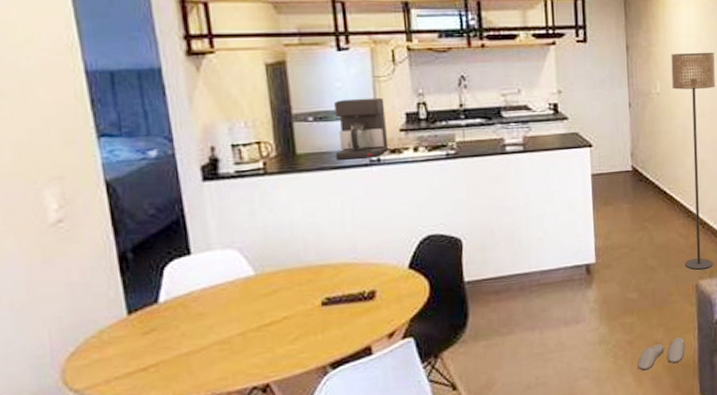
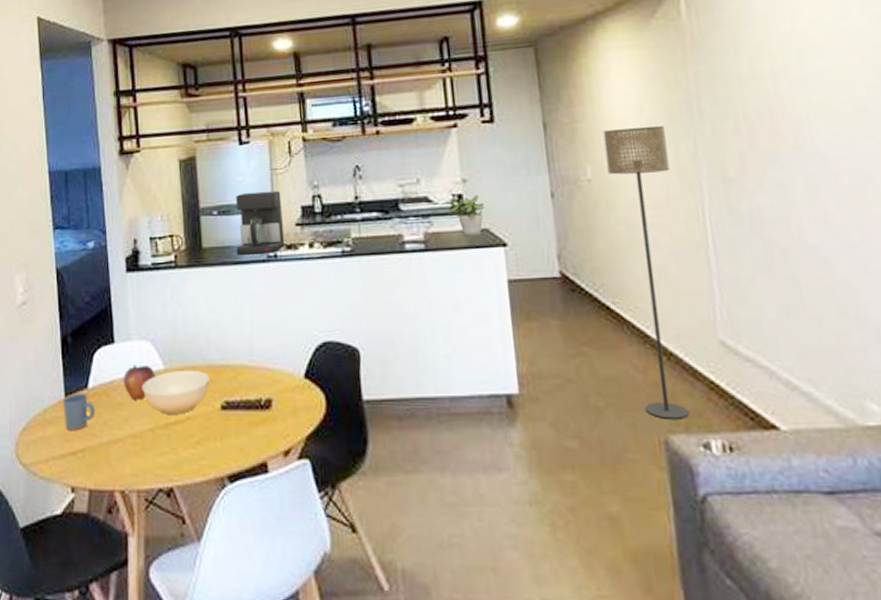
mug: none [126,308,170,347] -> present [63,393,96,430]
fruit: none [204,273,244,308] -> present [123,365,155,400]
bowl: none [228,272,309,318] -> present [142,369,210,414]
potted plant: none [543,104,575,140] -> present [446,195,484,237]
slippers: present [637,336,685,371] -> none [585,513,656,554]

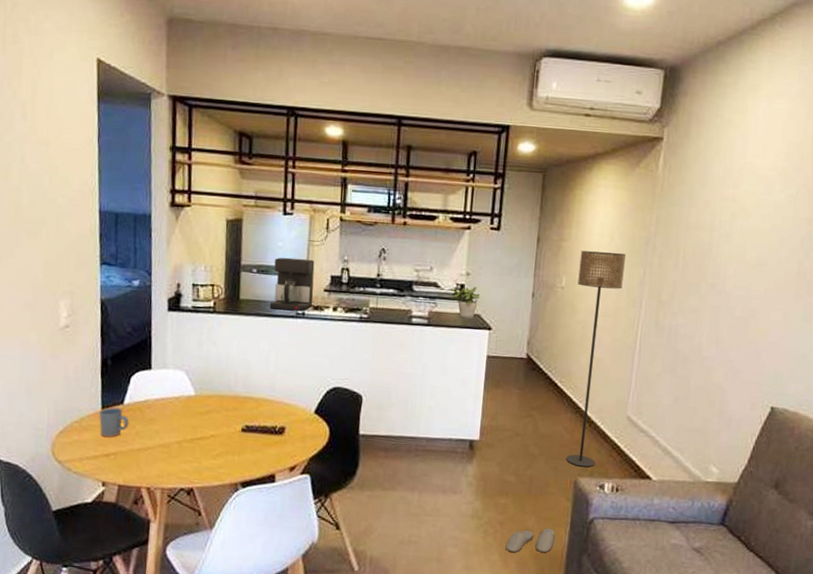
fruit: present [123,365,155,400] -> none [157,389,186,418]
bowl: present [142,369,210,414] -> none [173,397,235,432]
slippers: none [585,513,656,554] -> present [505,528,555,553]

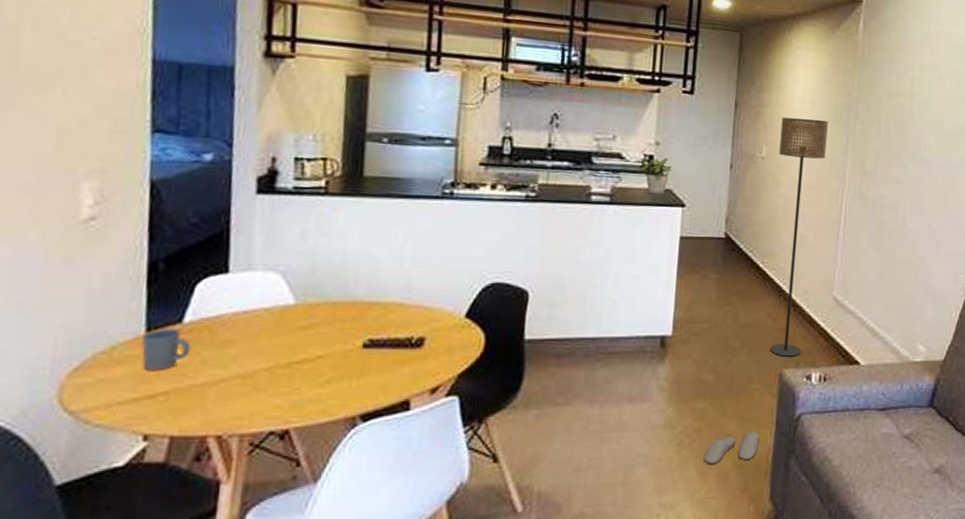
coffee maker: present [269,257,315,312] -> none [405,123,468,191]

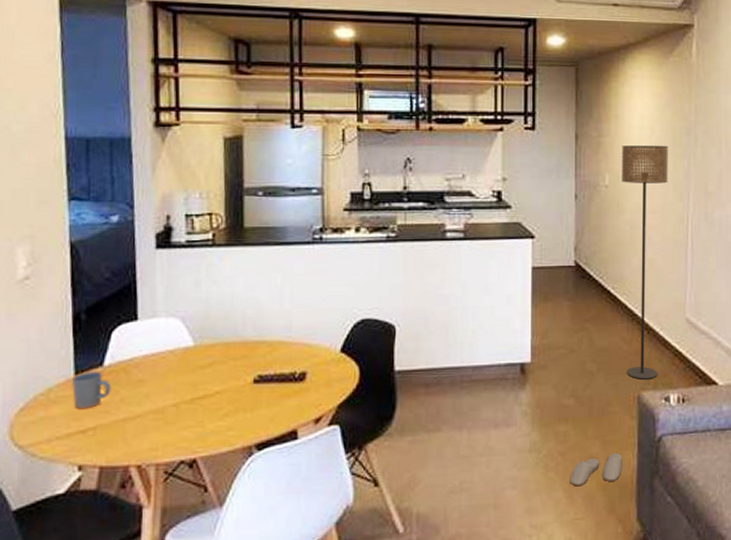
potted plant: present [637,157,671,196] -> none [487,193,519,229]

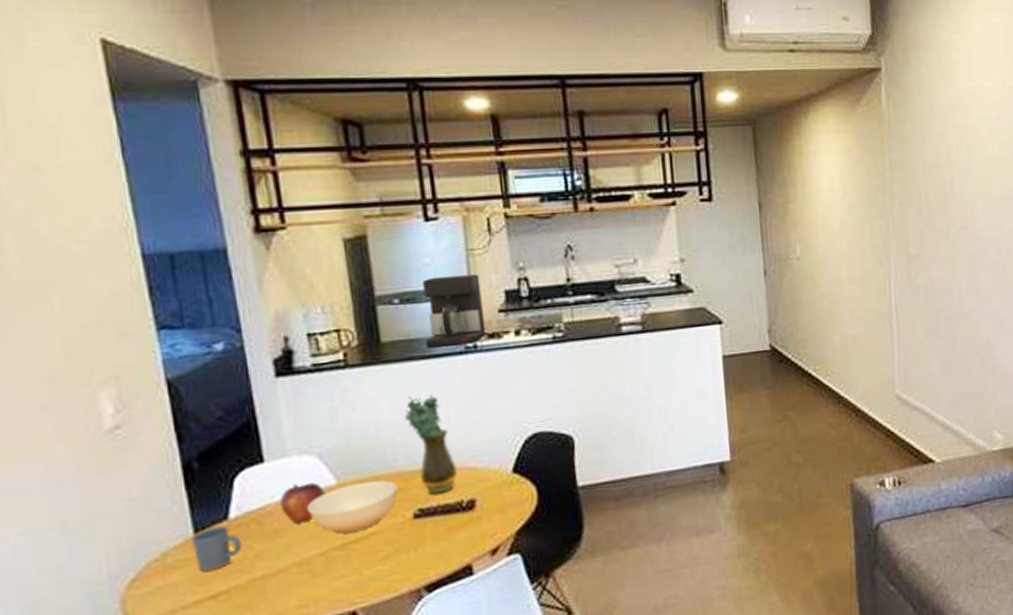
fruit: none [146,341,183,376] -> present [280,483,325,524]
bowl: none [167,346,244,389] -> present [306,480,399,534]
vase: none [255,276,294,364] -> present [404,395,457,495]
coffee maker: none [280,175,332,236] -> present [423,274,487,348]
slippers: present [569,452,622,487] -> none [784,546,840,588]
floor lamp: present [622,145,668,380] -> none [811,208,869,466]

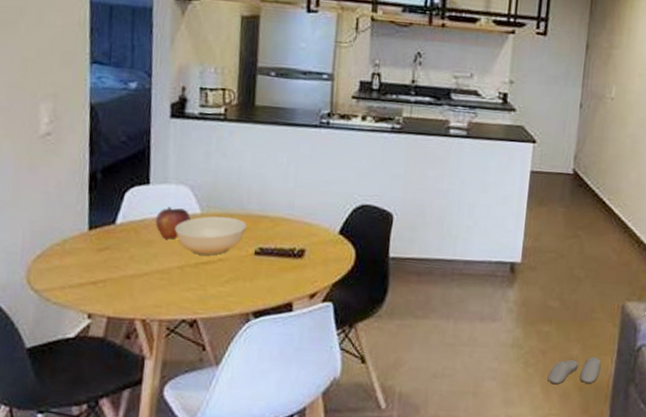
mug: present [192,526,243,572] -> none [86,227,122,262]
vase: present [404,395,457,495] -> none [261,154,295,239]
coffee maker: present [423,274,487,348] -> none [289,59,342,121]
slippers: none [784,546,840,588] -> present [547,356,601,385]

